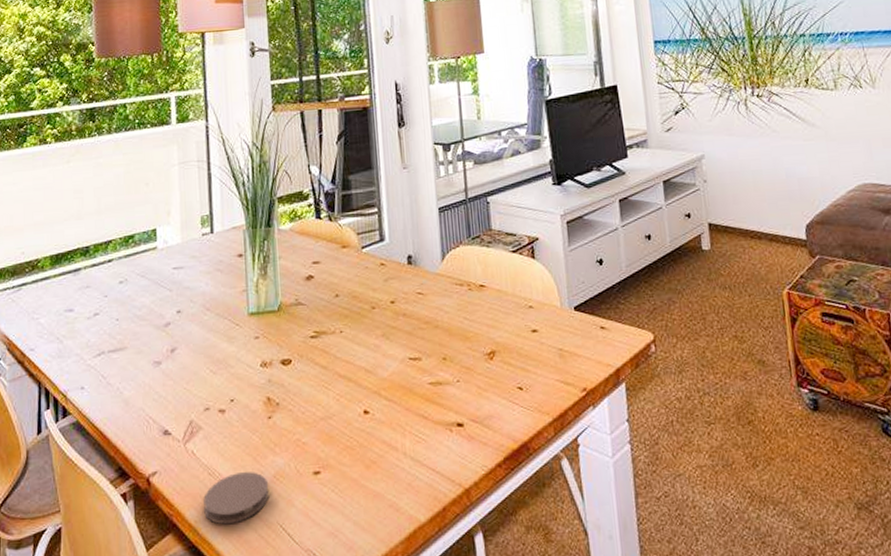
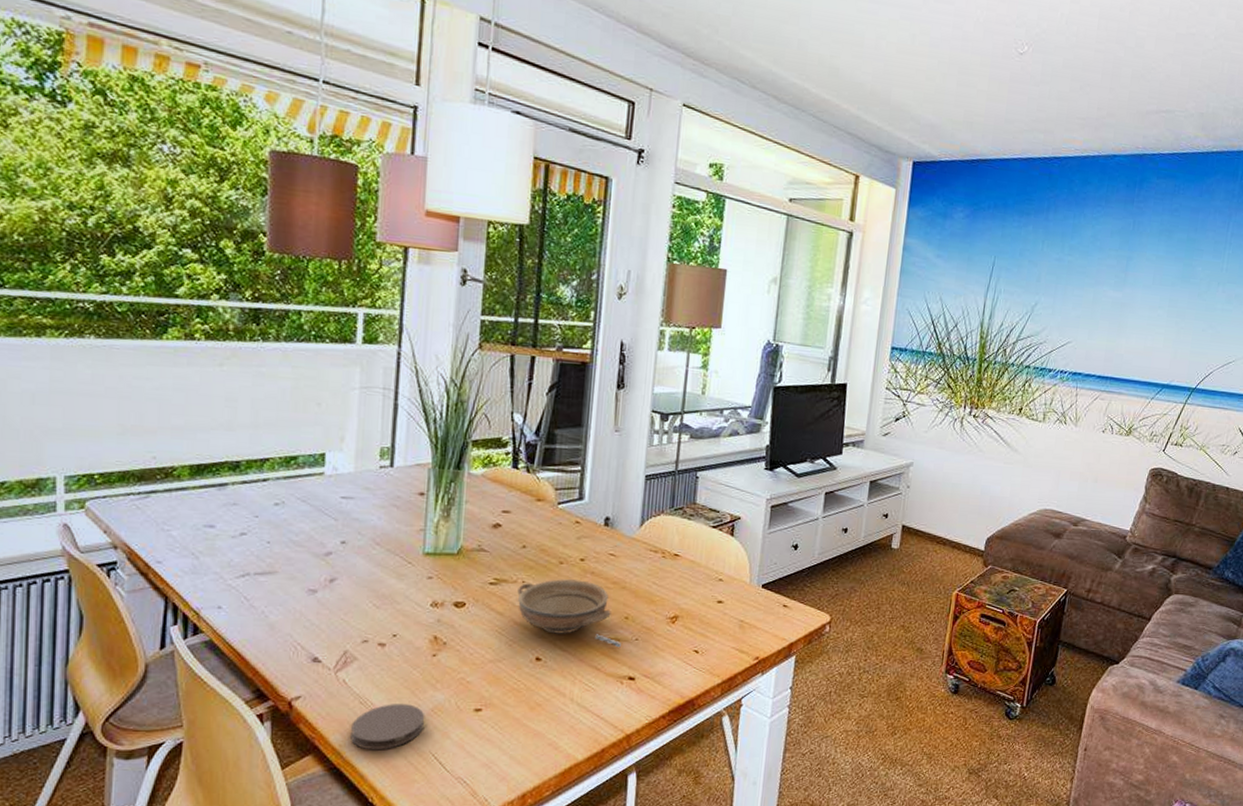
bowl: none [337,323,444,392] -> present [517,579,621,648]

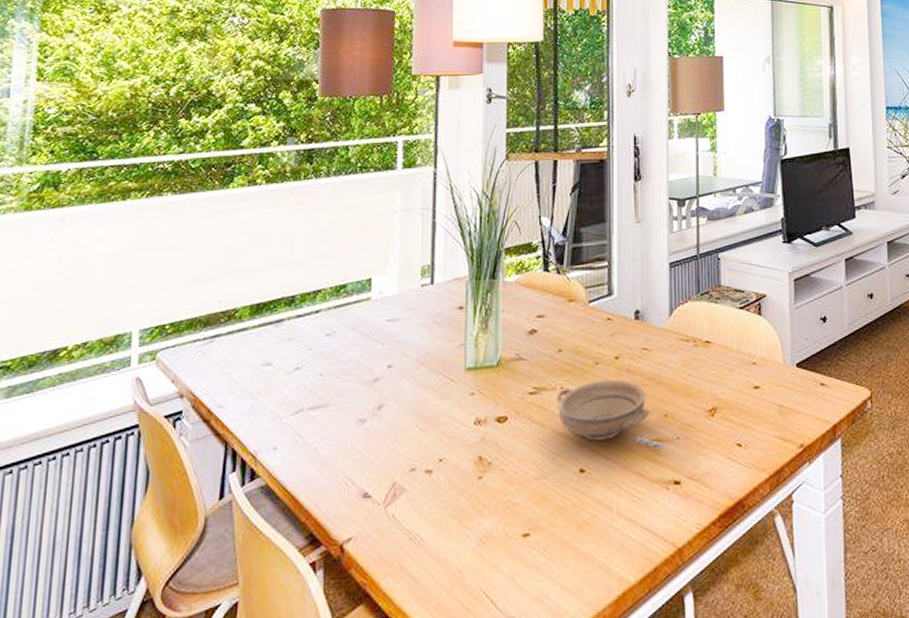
coaster: present [351,704,425,751] -> none [401,535,474,593]

